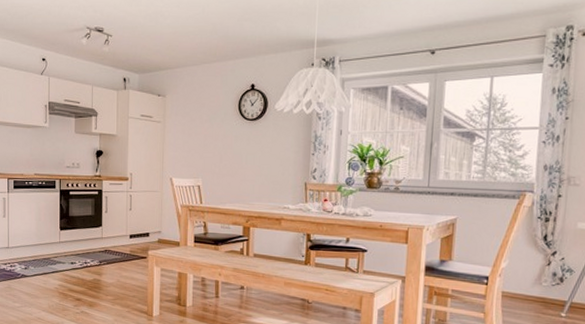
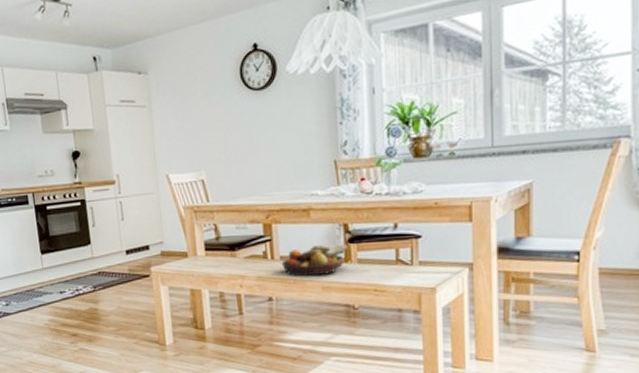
fruit bowl: none [254,248,309,274] -> present [281,244,348,277]

